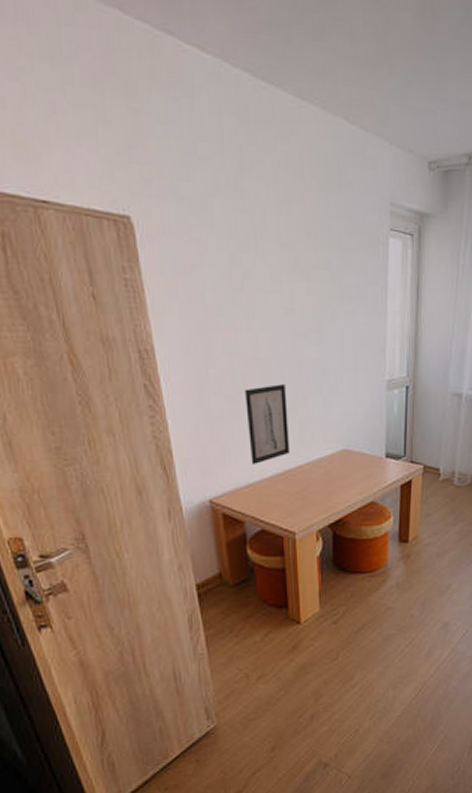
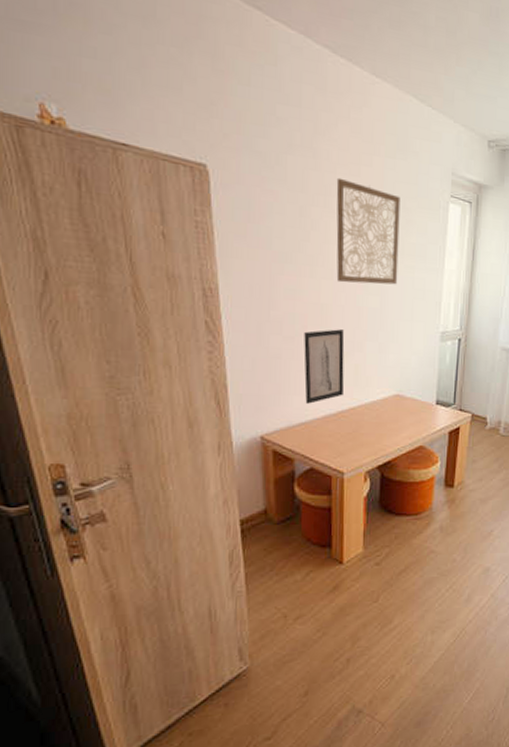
wall art: none [267,218,338,334] -> present [336,177,401,285]

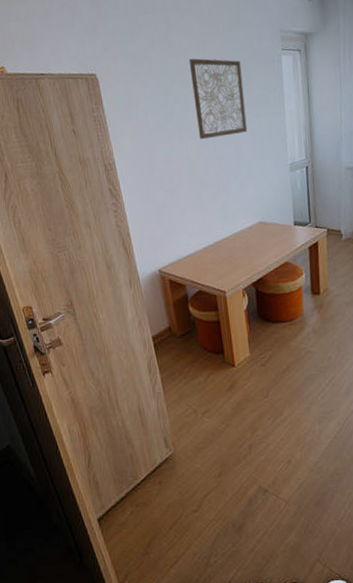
wall art: present [304,329,345,404] -> none [180,176,217,240]

